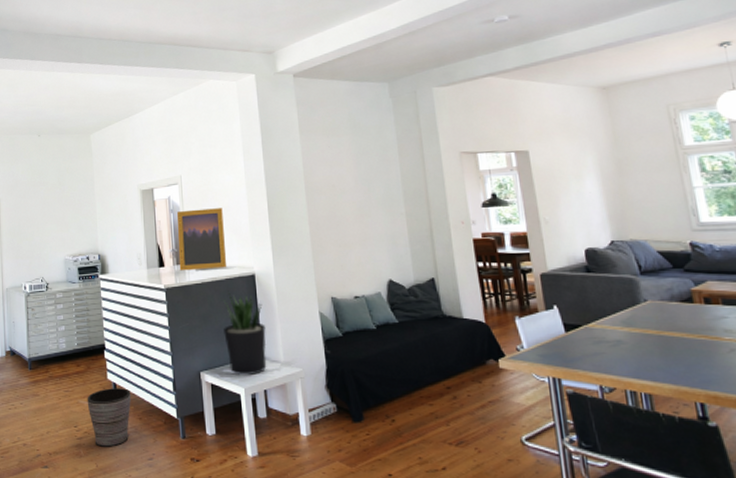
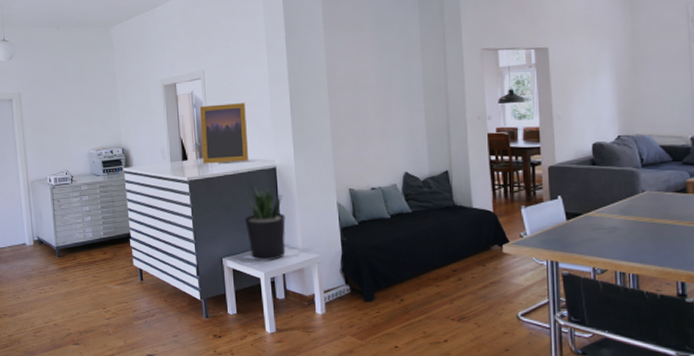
planter pot: present [87,388,131,447] -> none [114,273,157,326]

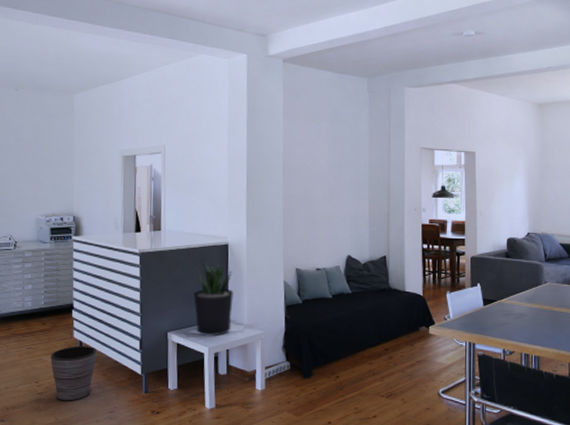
planter pot: none [114,273,157,326] -> present [50,346,96,401]
picture frame: present [199,103,249,164] -> none [155,179,203,237]

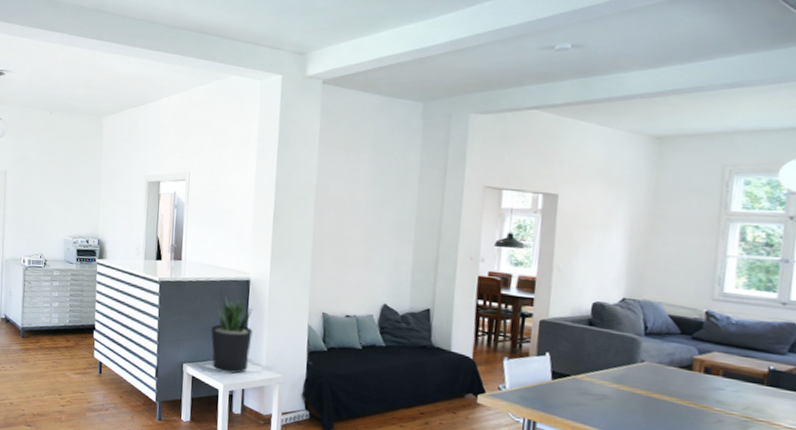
planter pot: present [50,346,96,401] -> none [72,365,115,418]

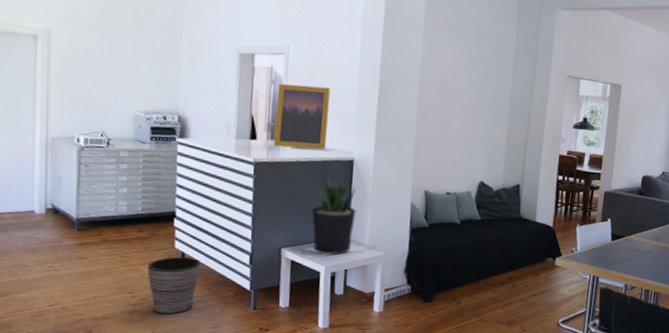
planter pot: none [72,365,115,418] -> present [147,256,201,315]
picture frame: none [176,207,227,270] -> present [273,84,330,150]

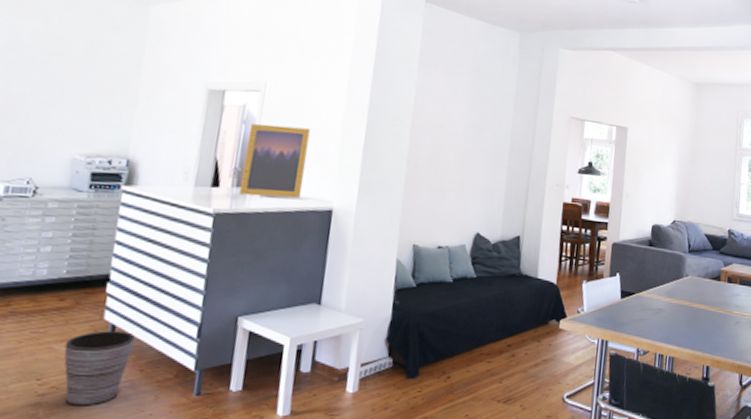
planter: present [312,172,357,255] -> none [277,225,334,323]

